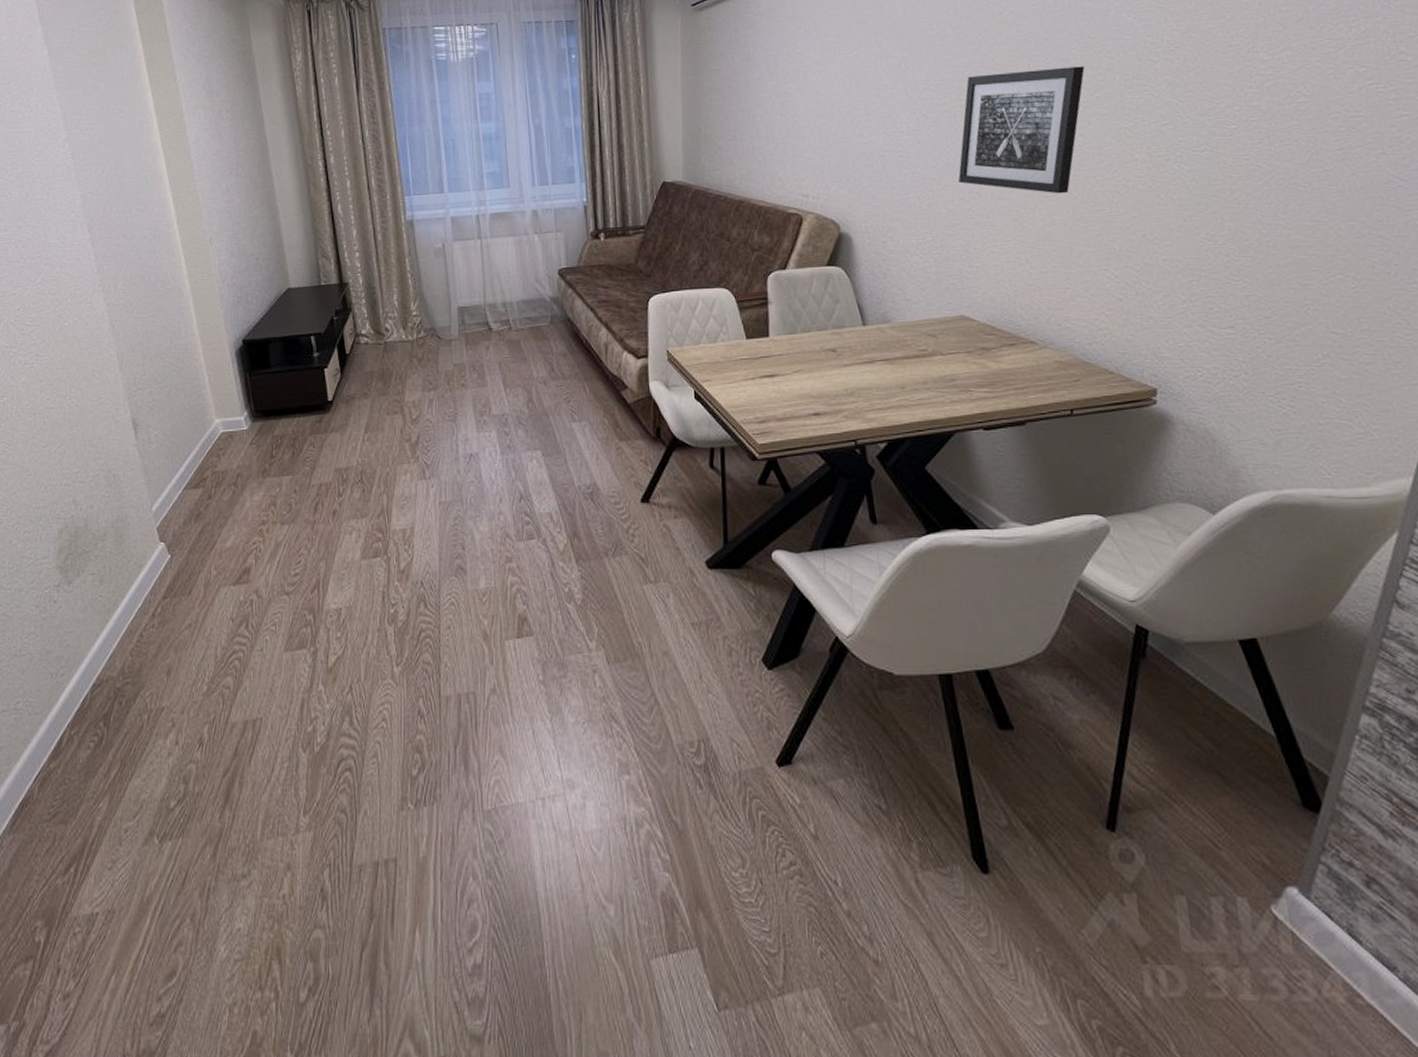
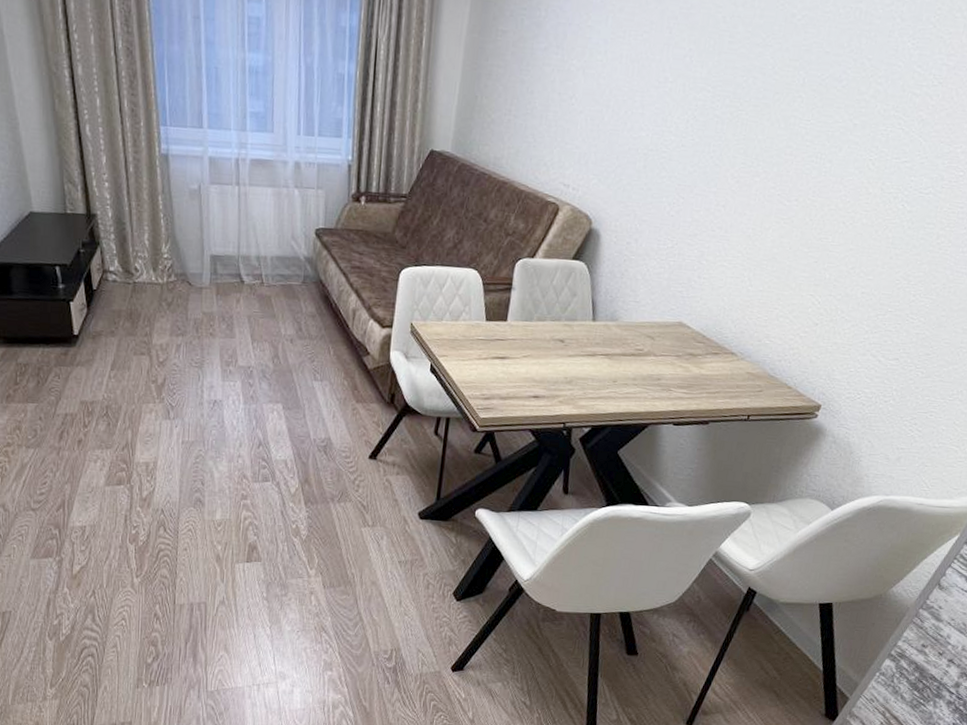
wall art: present [958,66,1085,194] -> none [710,82,854,218]

